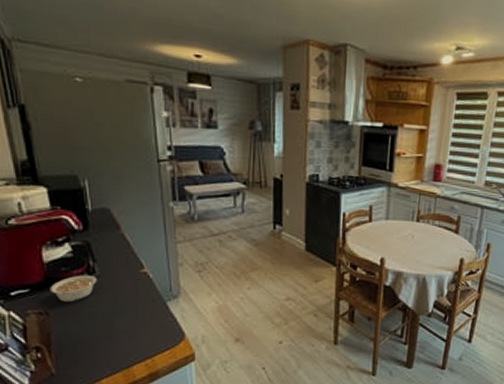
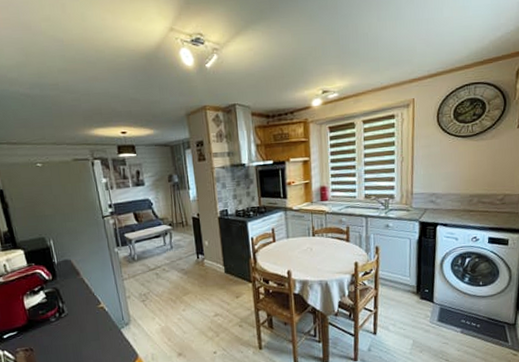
legume: present [50,275,97,303] -> none [32,314,66,339]

